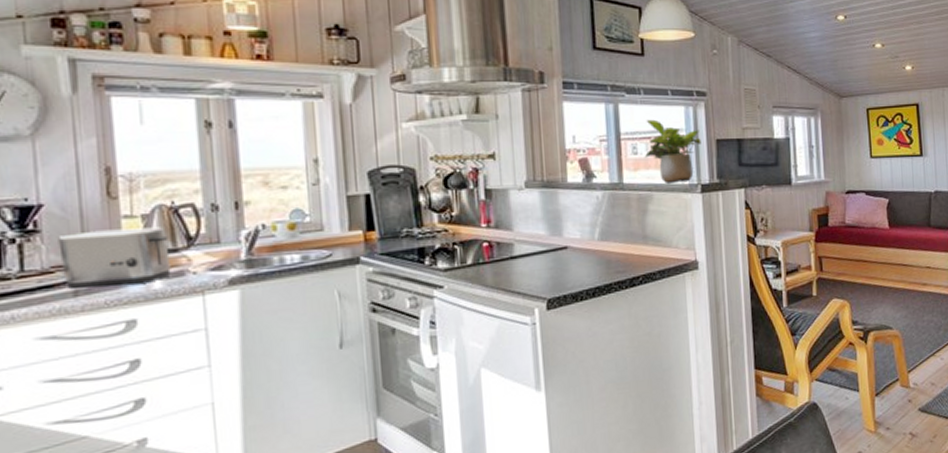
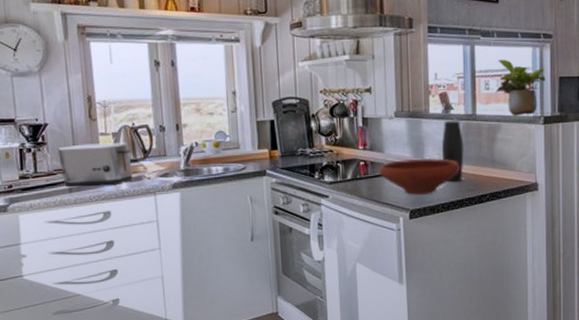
bowl: none [507,235,606,280] -> present [379,157,459,195]
vase: none [583,191,611,263] -> present [442,121,464,182]

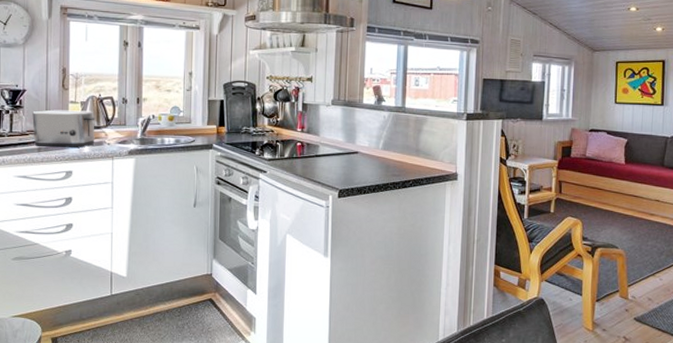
bowl: present [379,157,459,195] -> none [313,143,387,176]
vase: present [442,121,464,182] -> none [372,112,392,167]
potted plant: present [495,59,546,117] -> none [423,59,471,112]

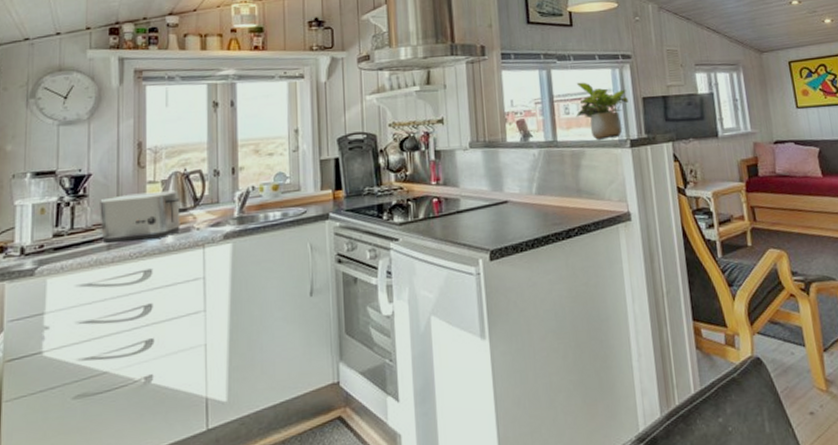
potted plant: none [423,59,471,112] -> present [575,82,629,141]

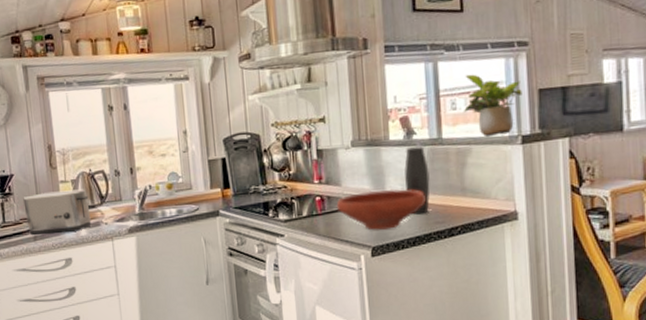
bowl: none [454,190,543,233] -> present [336,188,426,230]
vase: none [522,149,547,216] -> present [404,146,430,215]

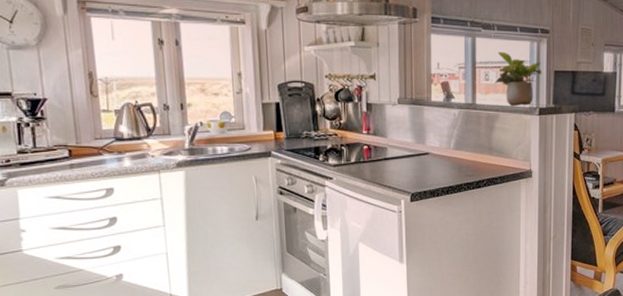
toaster: present [23,189,92,236] -> none [58,120,137,164]
bowl: present [336,188,426,230] -> none [382,144,459,179]
vase: present [404,146,430,215] -> none [443,109,463,167]

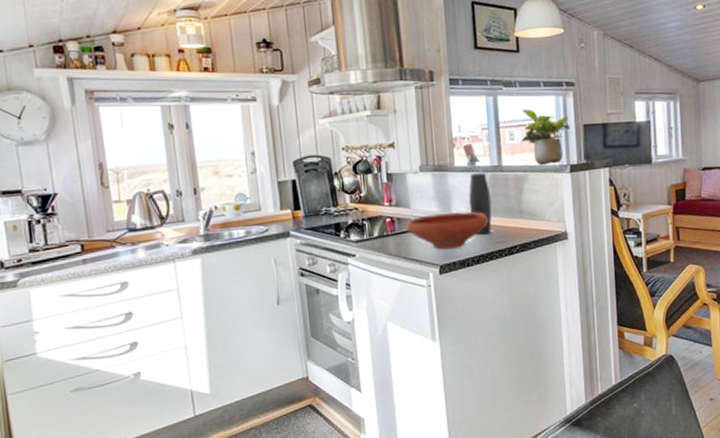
bowl: none [382,144,459,179] -> present [406,211,488,250]
vase: none [443,109,463,167] -> present [469,173,492,235]

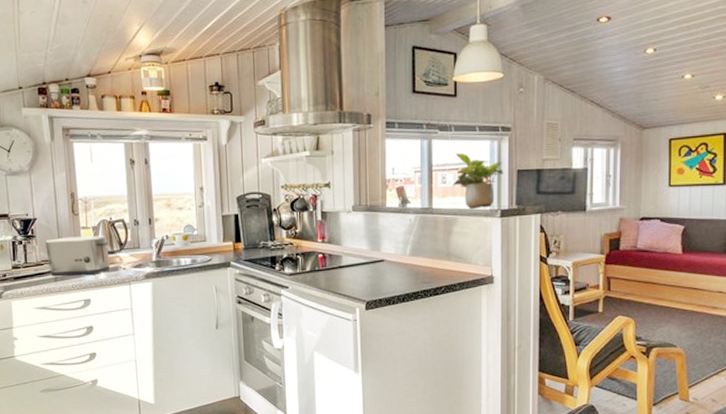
toaster: none [69,209,150,259] -> present [45,235,110,277]
bowl: present [406,211,488,250] -> none [336,250,415,287]
vase: present [469,173,492,235] -> none [398,214,420,274]

